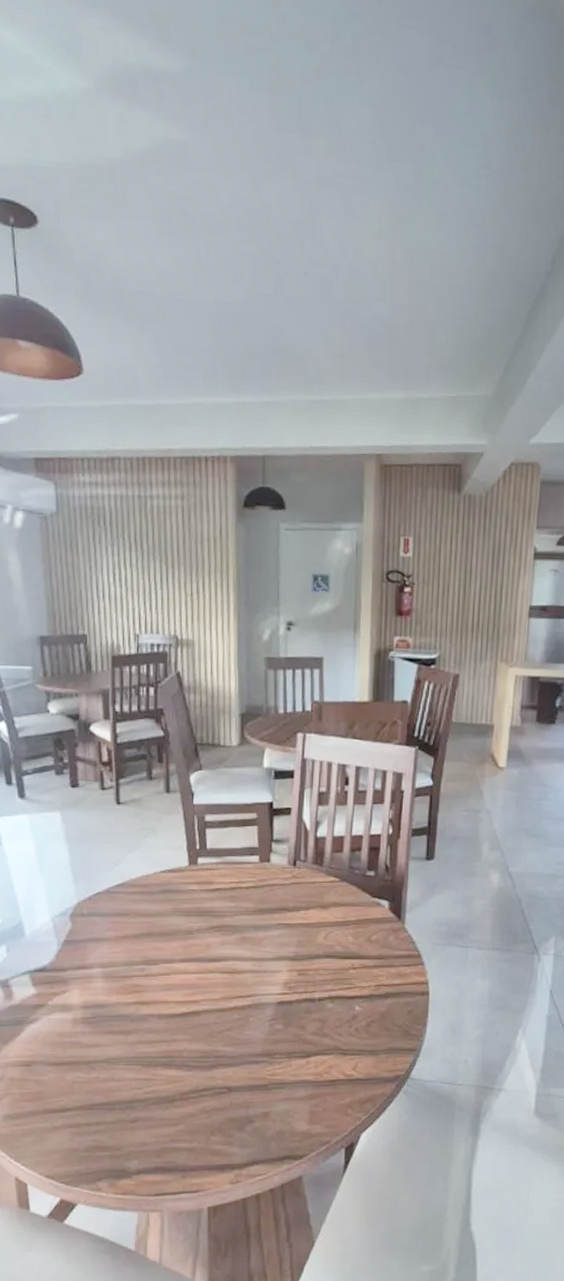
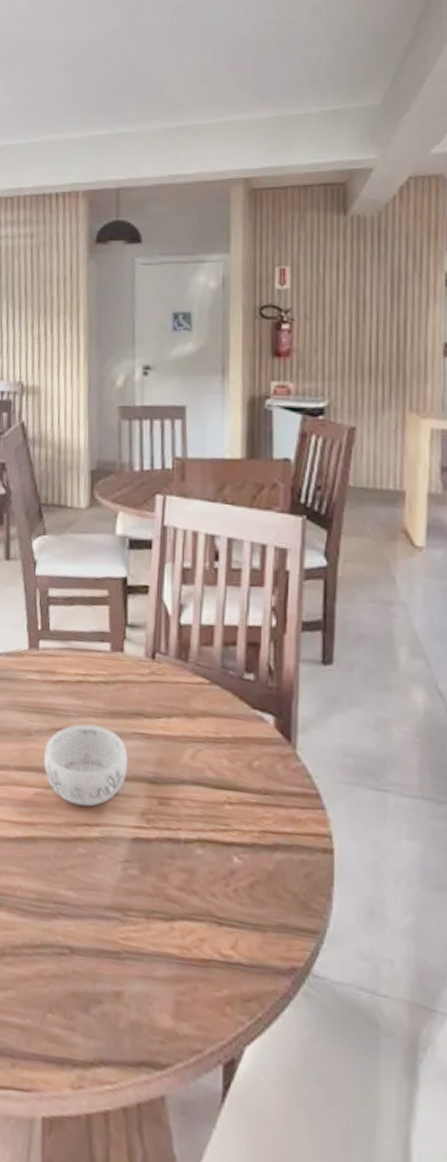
decorative bowl: none [204,921,273,983] -> present [44,724,128,807]

